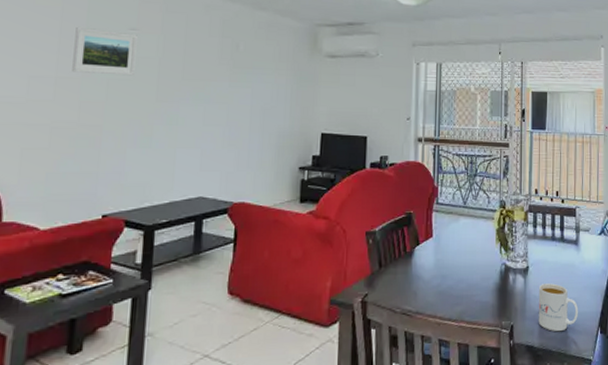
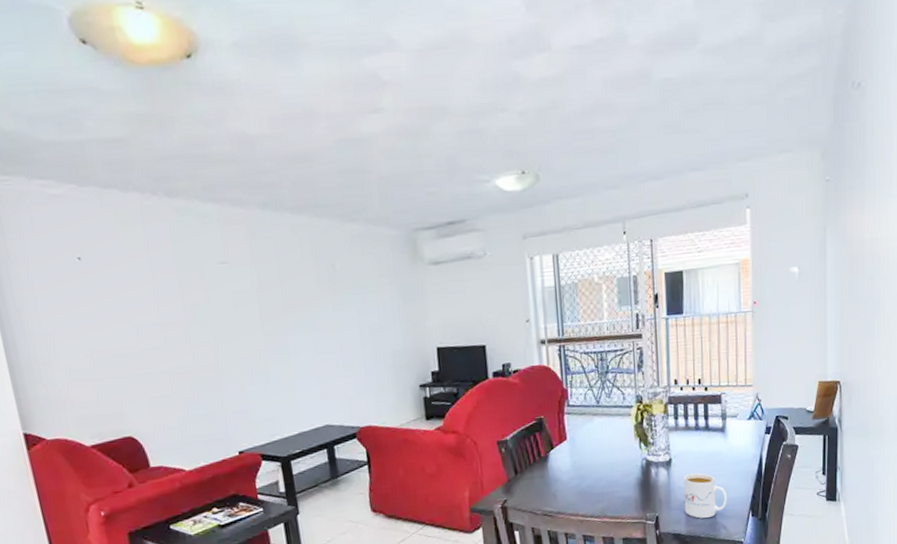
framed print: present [72,26,137,76] -> none [167,267,236,317]

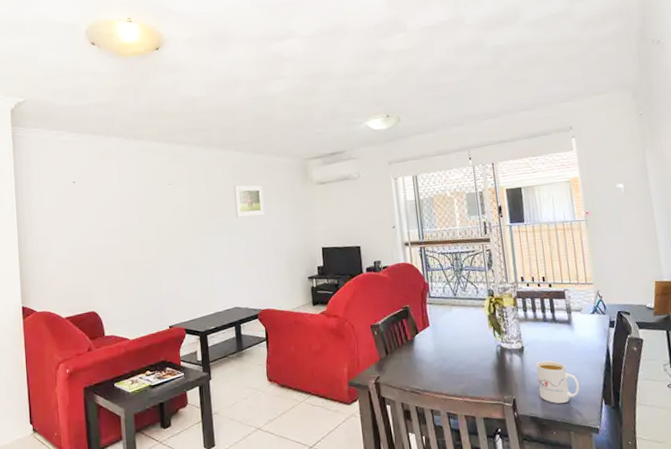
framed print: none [316,264,362,309] -> present [233,185,266,217]

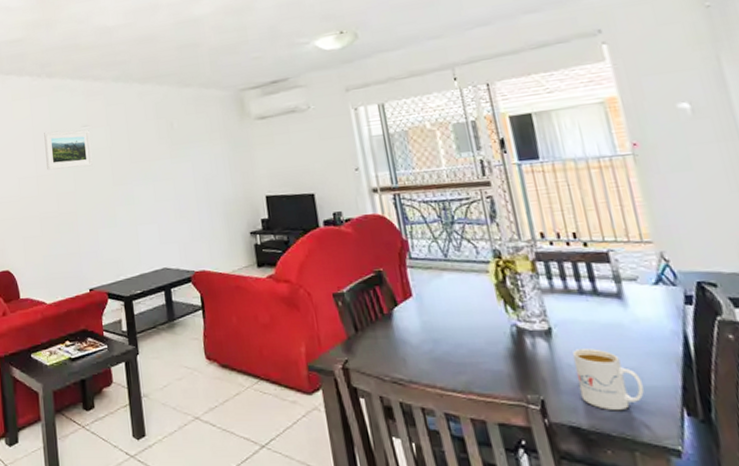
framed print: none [130,188,175,223] -> present [44,130,93,170]
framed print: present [233,185,266,217] -> none [157,123,196,161]

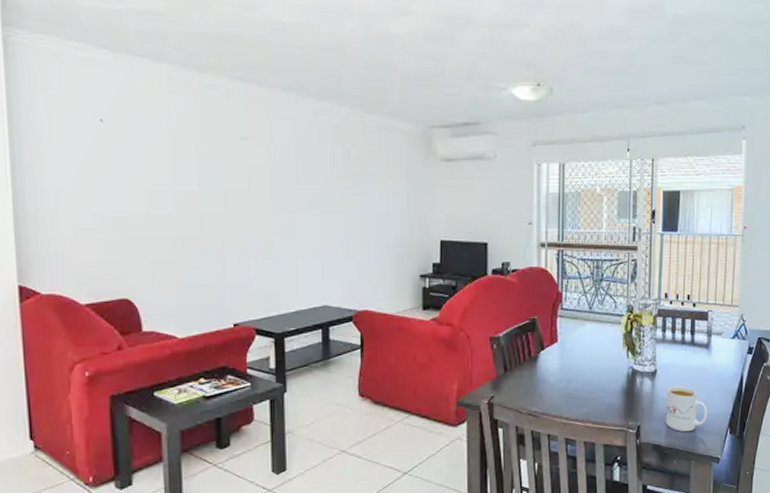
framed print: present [44,130,93,170] -> none [186,138,249,187]

